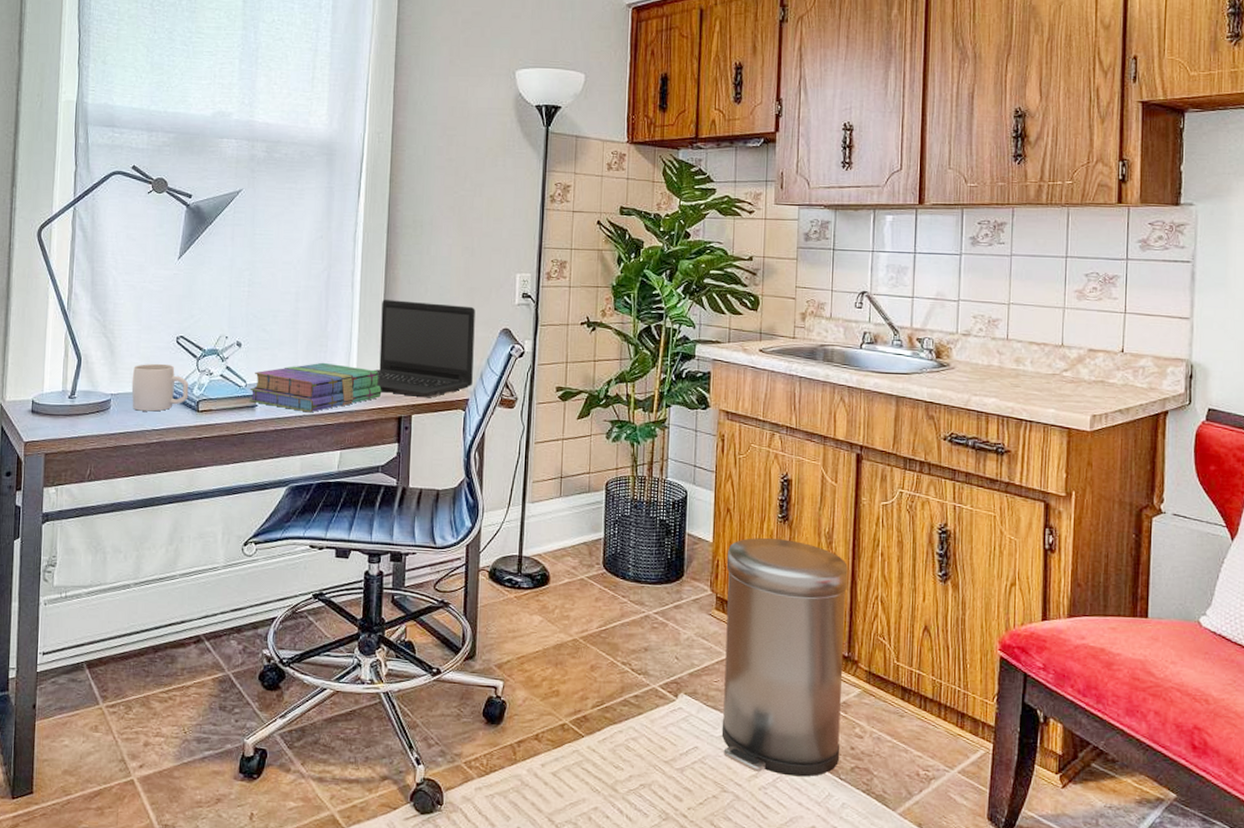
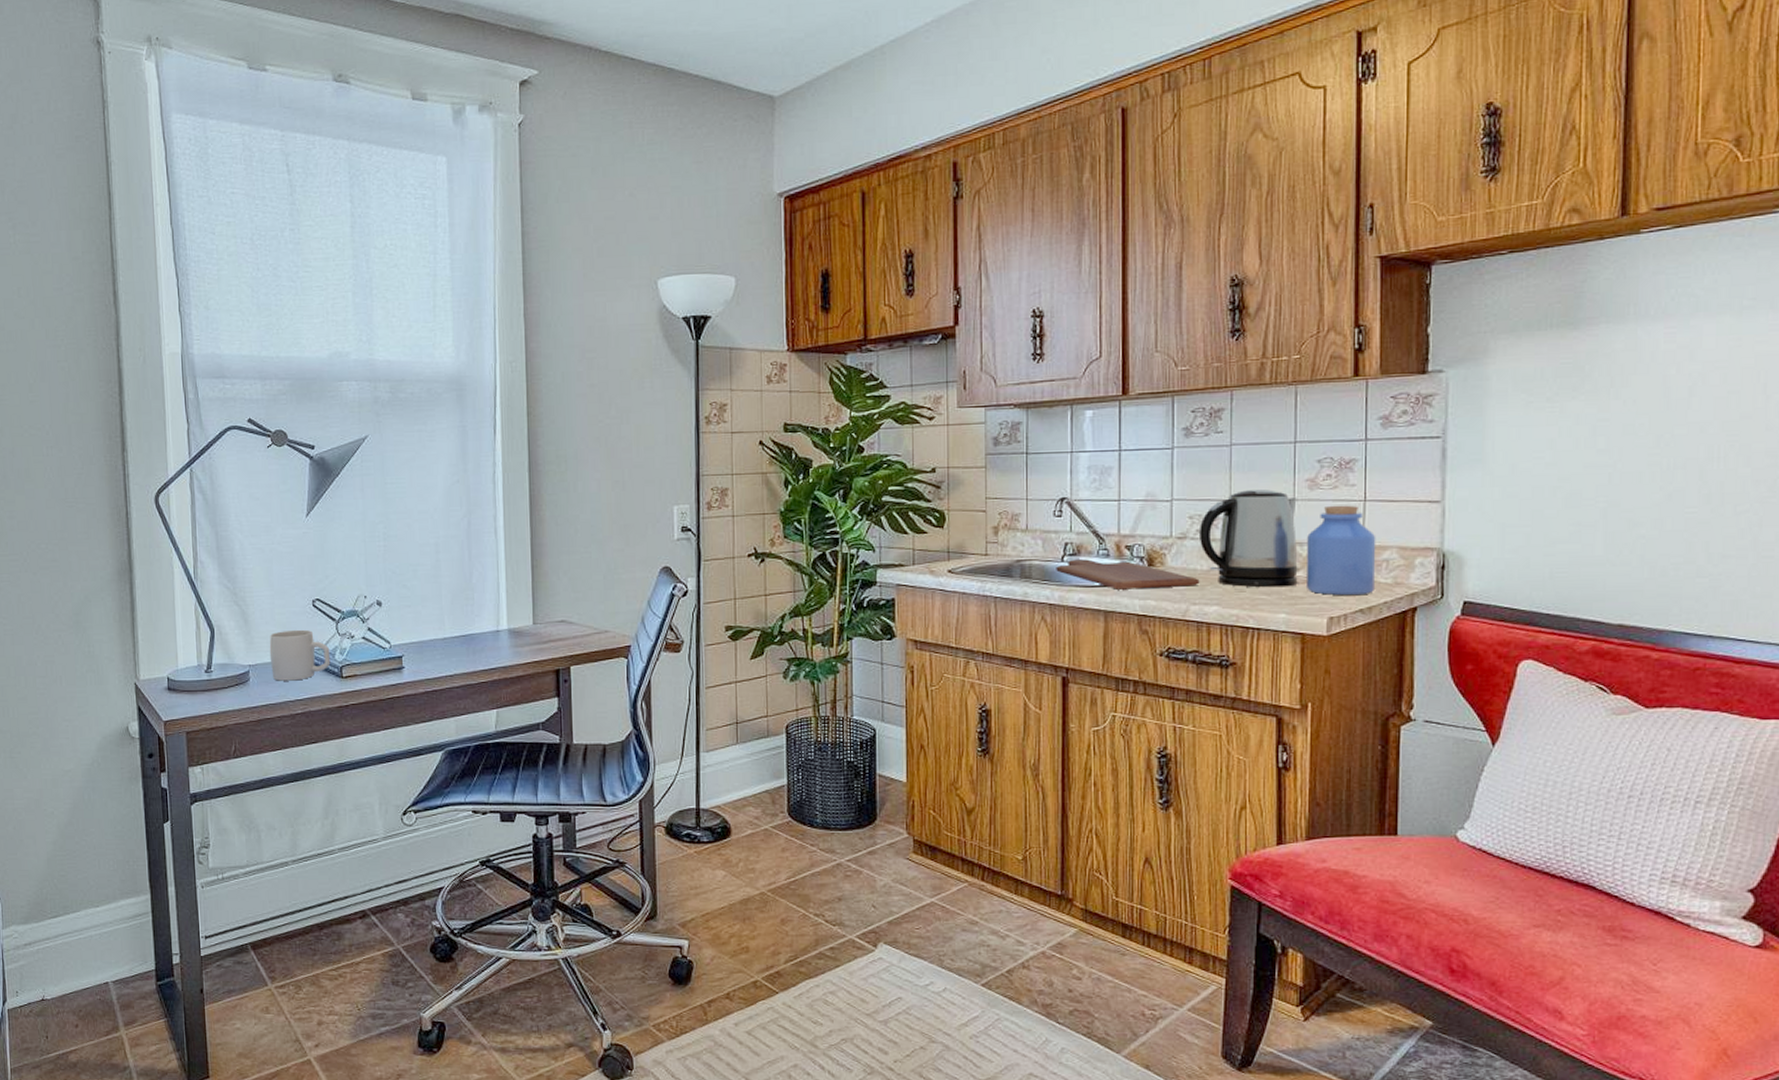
books: present [249,362,382,413] -> none [394,616,536,671]
laptop: present [374,300,475,398] -> none [526,544,634,648]
pedal bin: present [721,538,849,777] -> none [924,774,1059,1023]
cutting board: none [855,347,981,379] -> present [1056,559,1200,590]
kettle: none [981,296,1067,385] -> present [1198,490,1298,588]
jar: none [1072,315,1134,397] -> present [1305,505,1376,596]

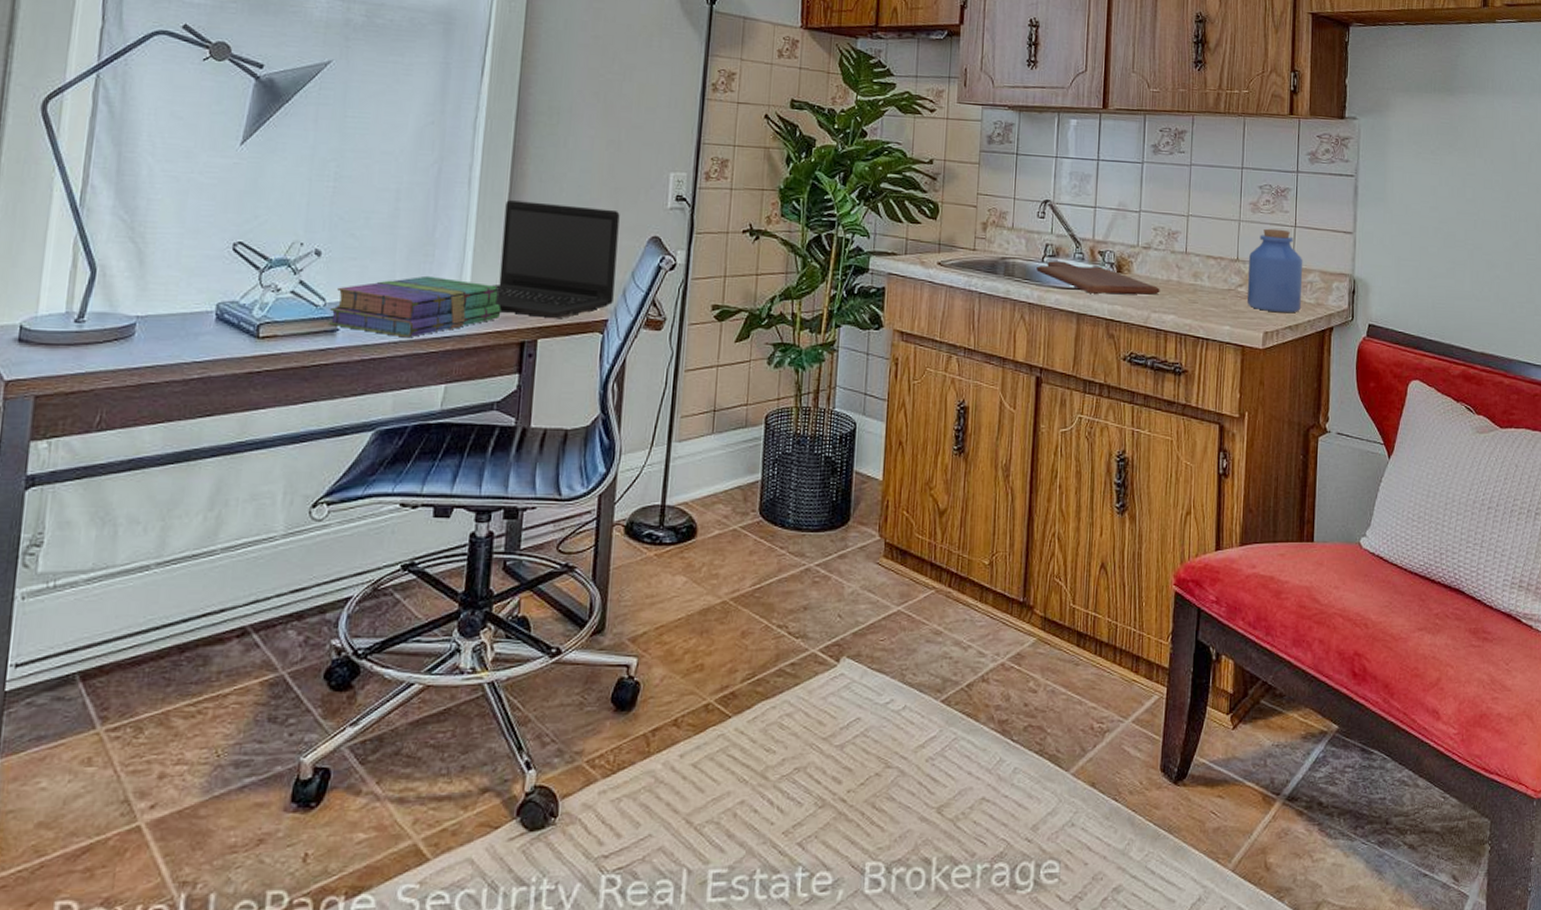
mug: present [269,629,331,681] -> none [166,276,248,339]
books: none [394,616,536,671] -> present [327,275,502,338]
laptop: none [526,544,634,648] -> present [492,200,620,319]
kettle: present [1198,490,1298,588] -> none [1161,208,1242,301]

